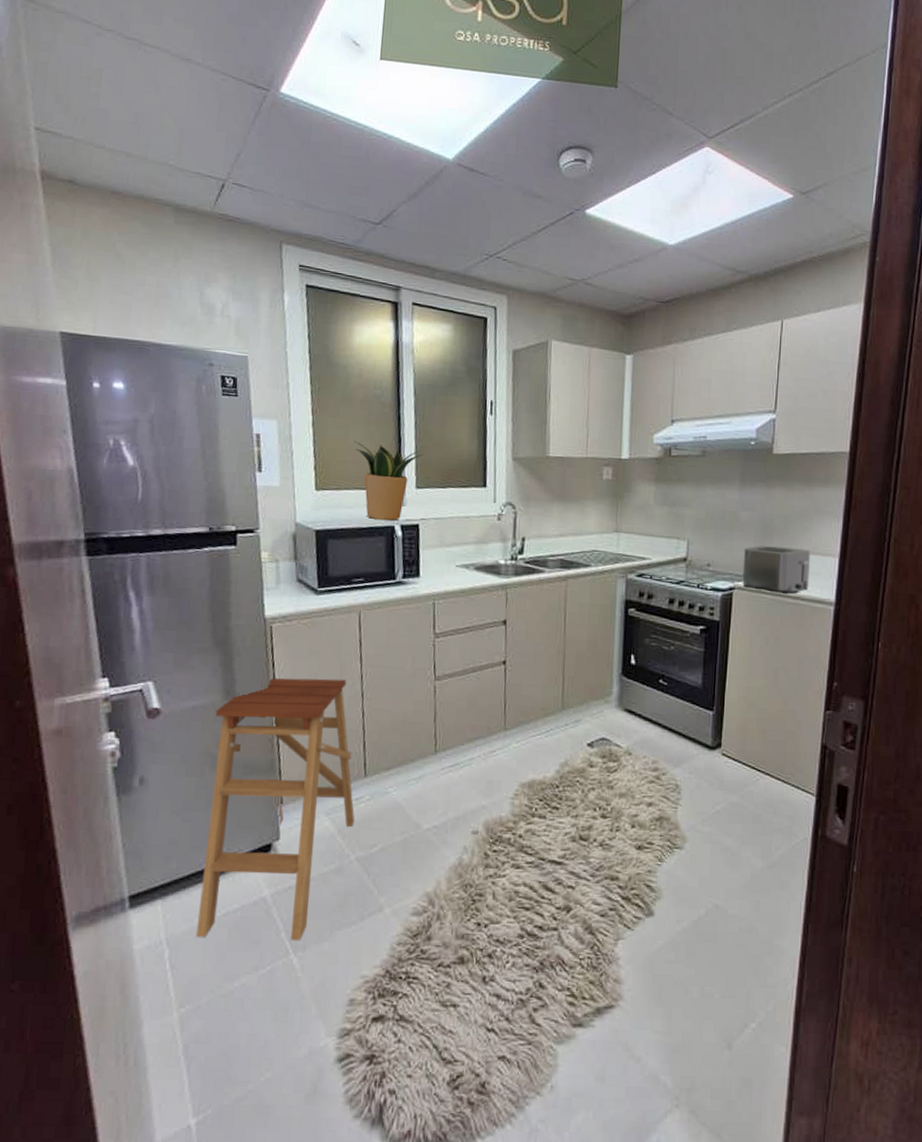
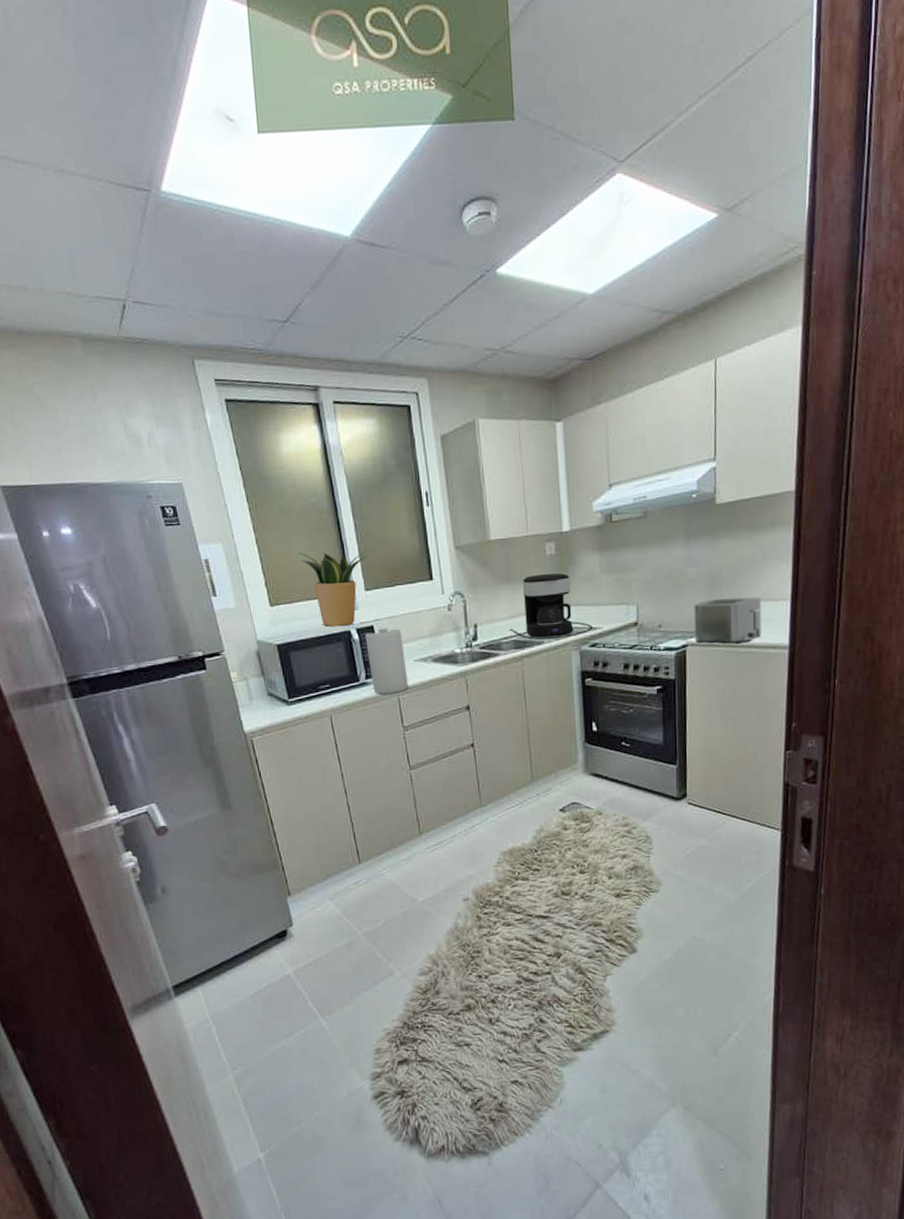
step ladder: present [195,678,355,941] -> none [216,779,357,1013]
paper towel holder: none [408,528,447,597] -> present [365,628,408,695]
coffee maker: none [557,496,642,564] -> present [510,573,593,640]

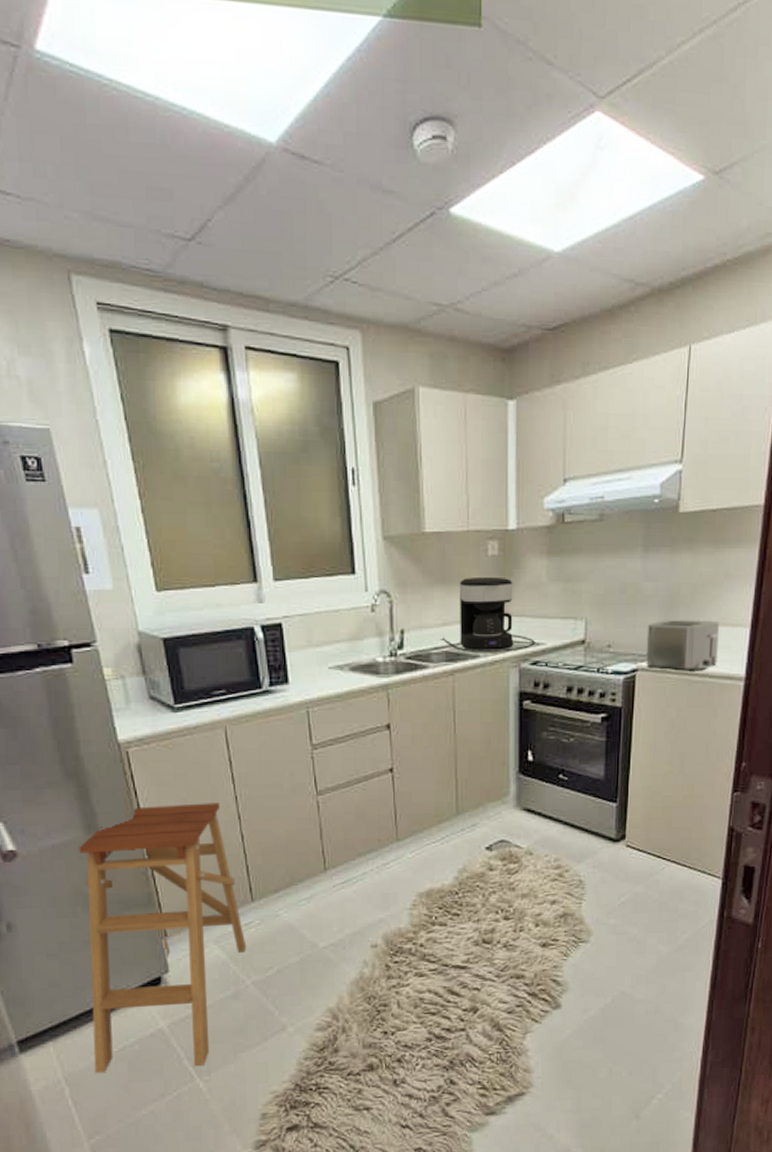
step ladder: none [216,779,357,1013] -> present [78,802,247,1073]
potted plant: present [298,552,367,627] -> none [194,527,278,622]
paper towel holder: present [365,628,408,695] -> none [271,627,320,705]

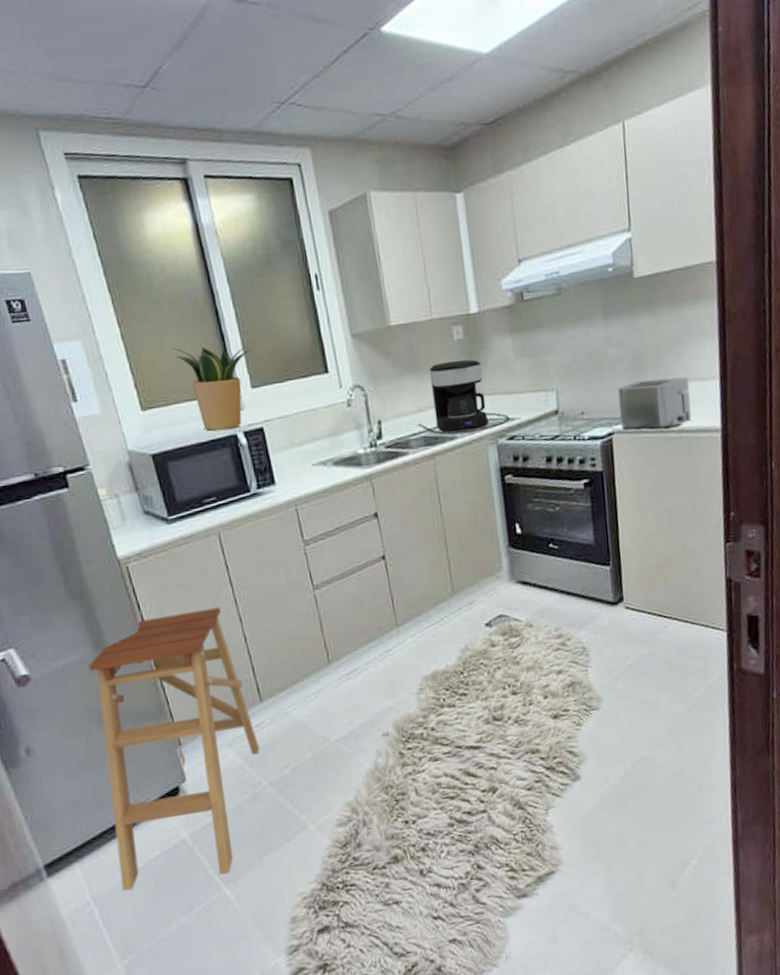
potted plant: none [194,527,278,622] -> present [171,346,252,431]

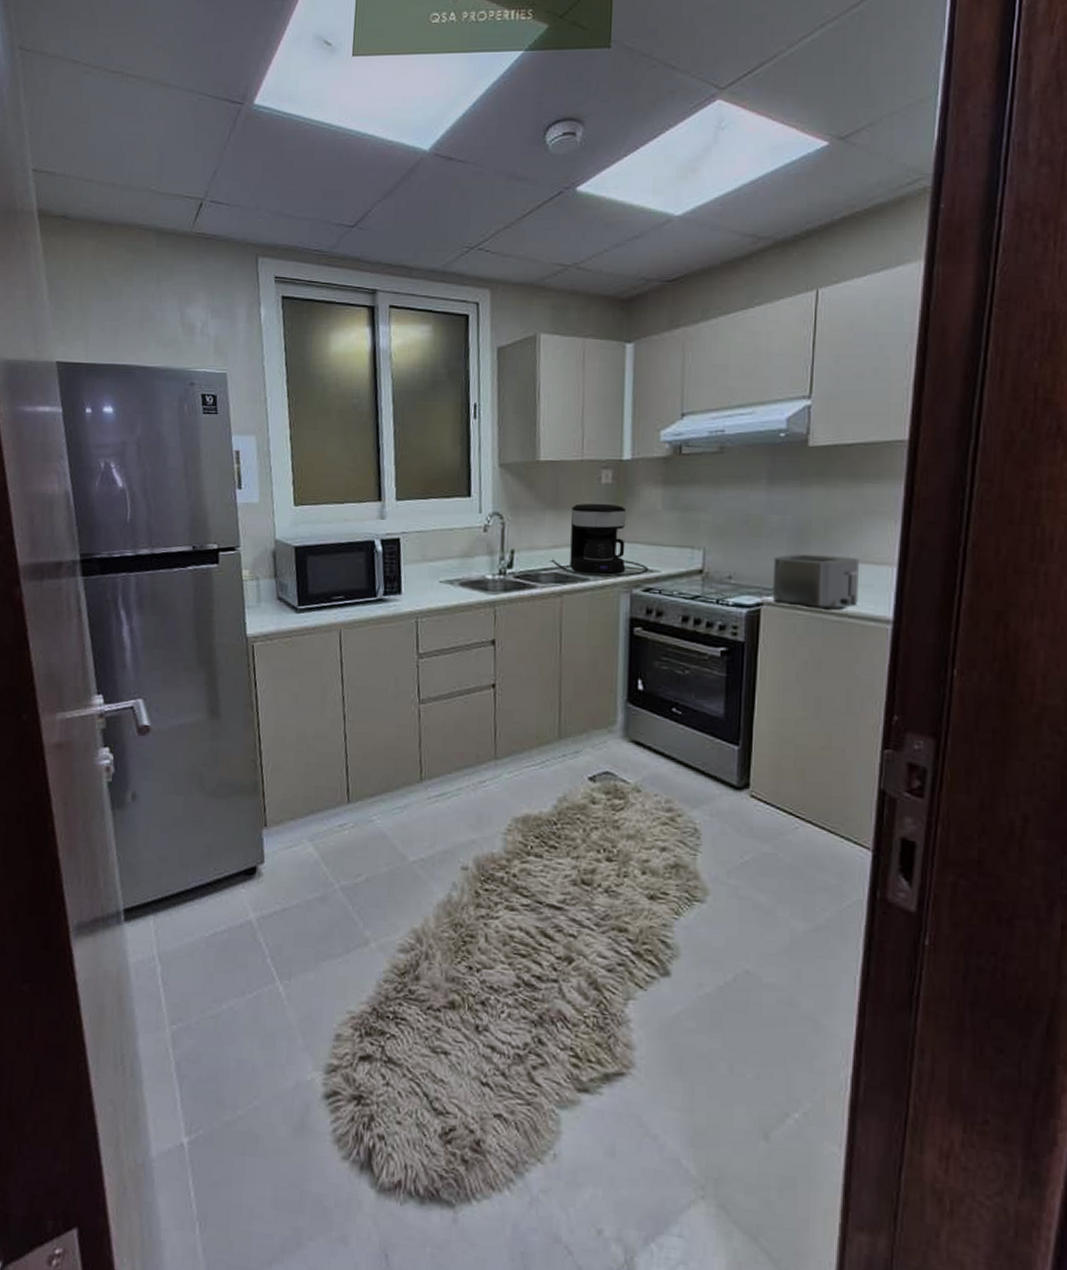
step ladder: present [88,607,260,891] -> none [185,698,339,969]
potted plant: present [171,346,252,431] -> none [331,452,403,536]

